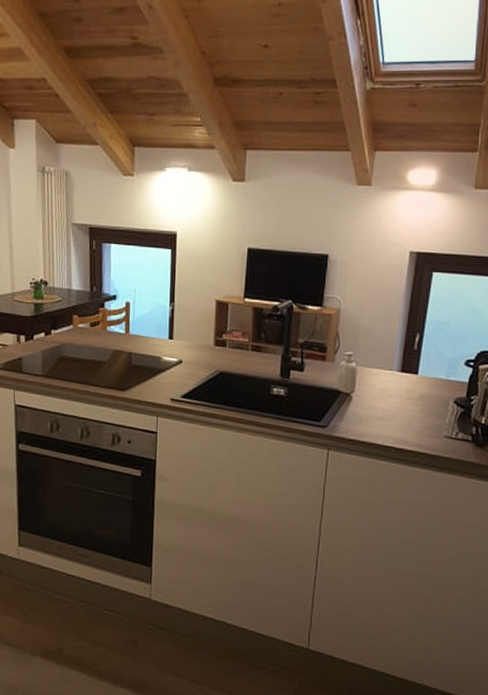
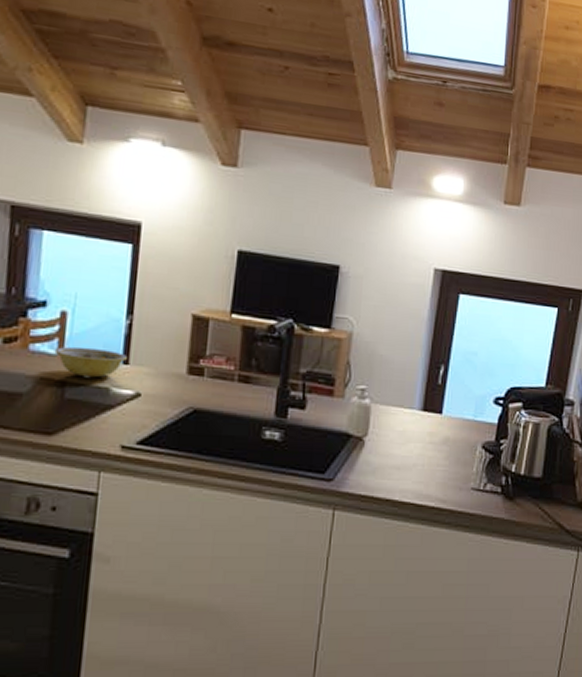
ceramic bowl: none [123,327,172,350] -> present [54,346,127,378]

